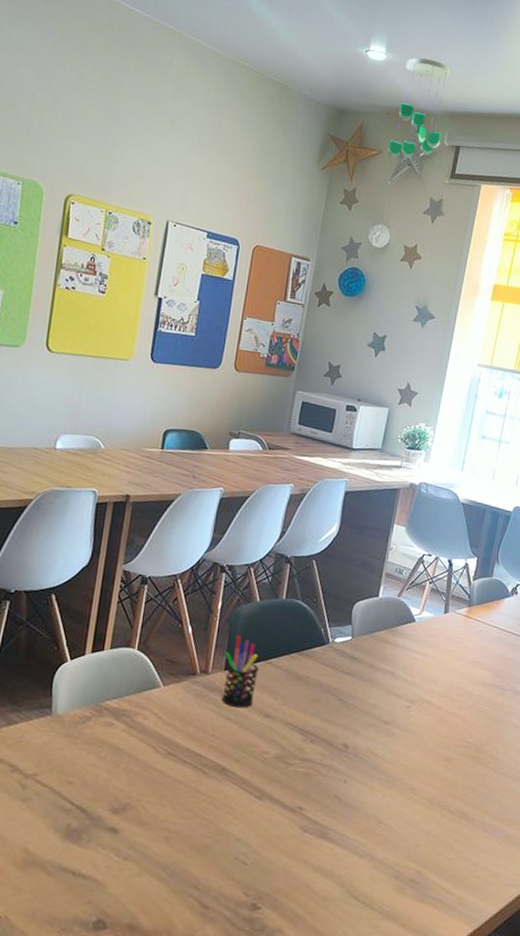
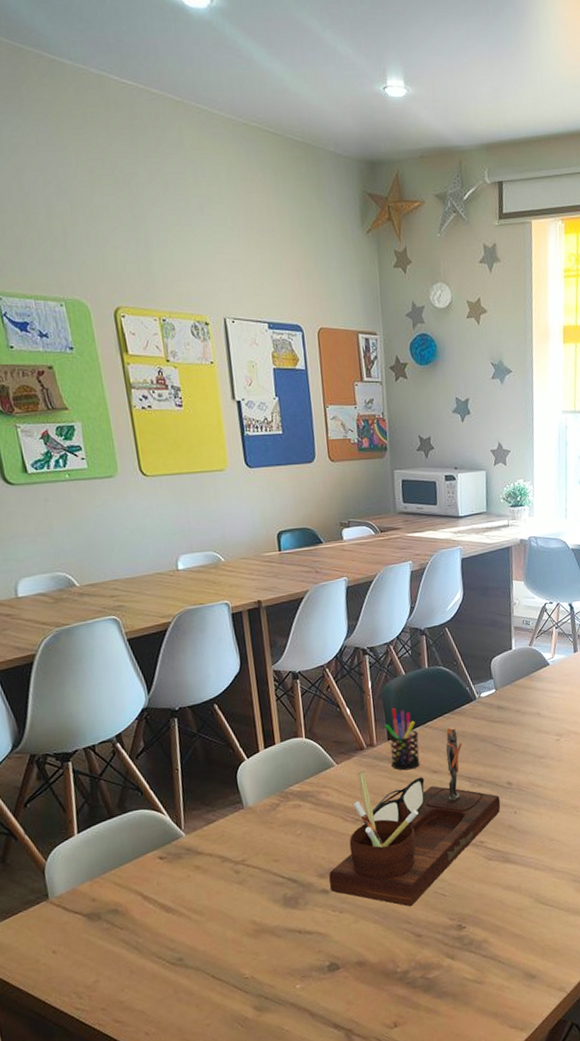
desk organizer: none [120,669,332,868] -> present [328,727,501,907]
ceiling mobile: present [387,57,450,159] -> none [428,86,482,206]

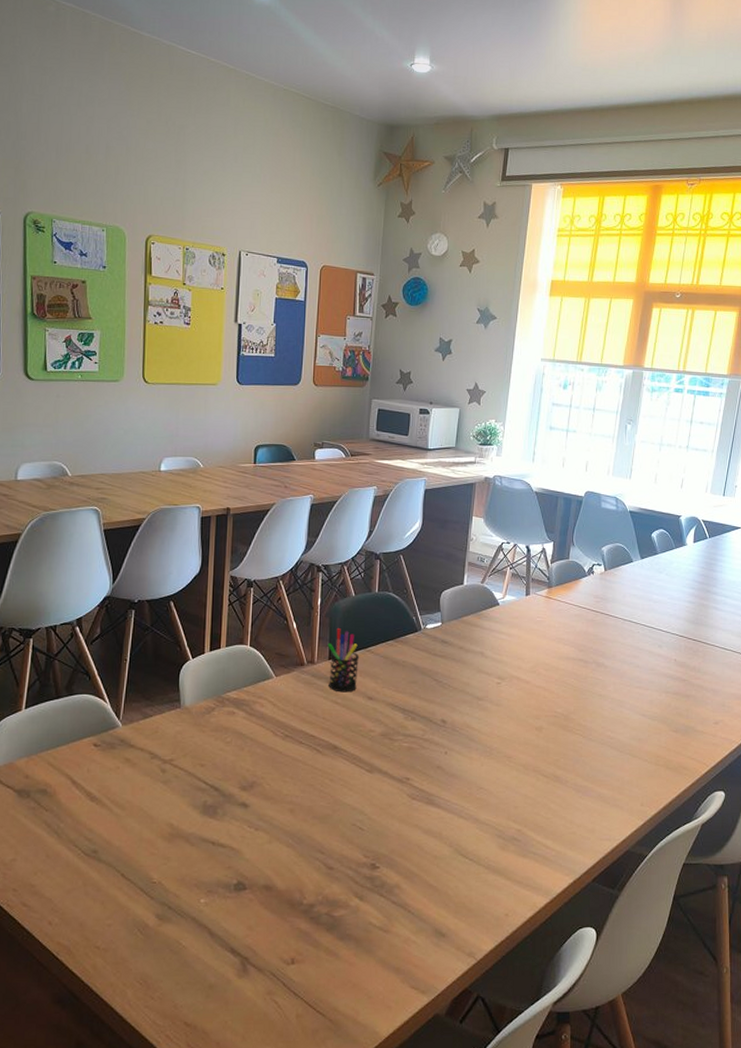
desk organizer: present [328,727,501,907] -> none [249,655,432,835]

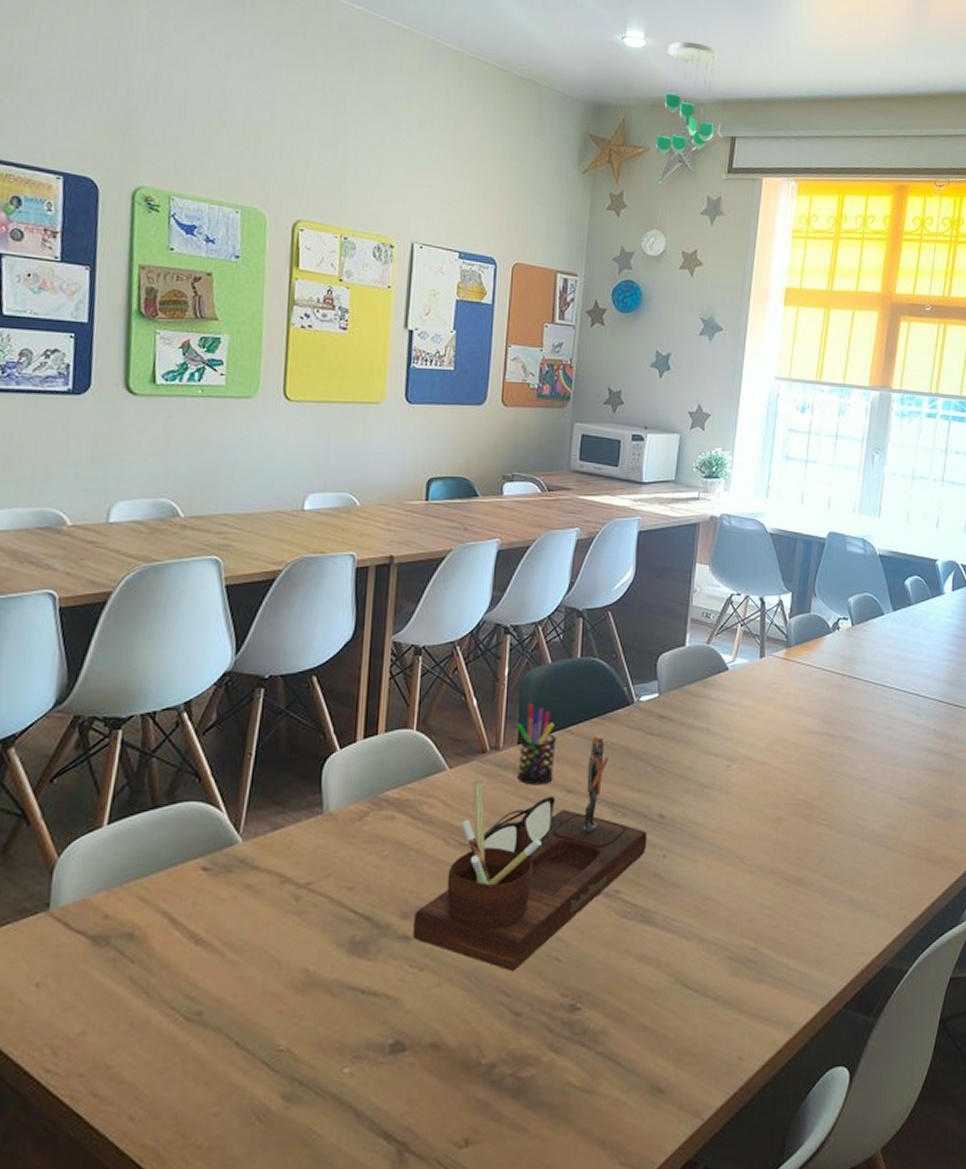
desk organizer: none [249,655,432,835] -> present [412,736,647,971]
ceiling mobile: none [439,65,494,166] -> present [655,41,718,154]

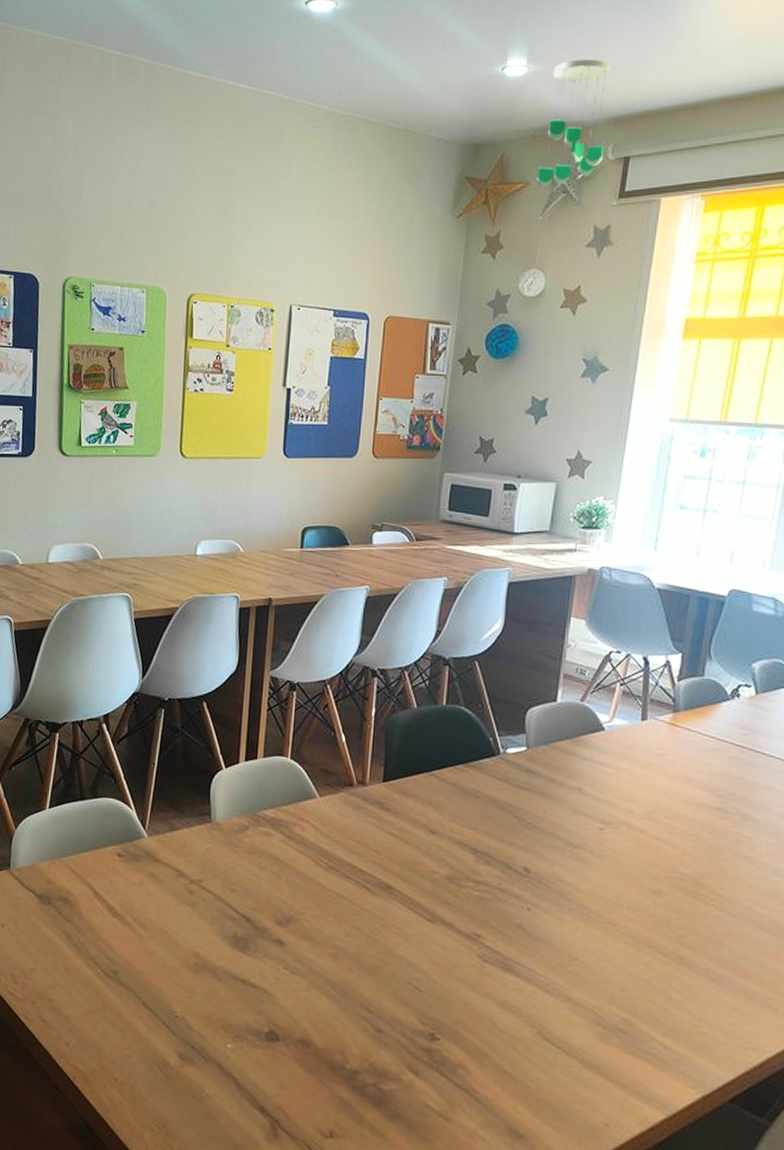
desk organizer: present [412,736,647,971] -> none [285,782,511,991]
pen holder: present [516,704,557,785] -> none [382,745,422,823]

